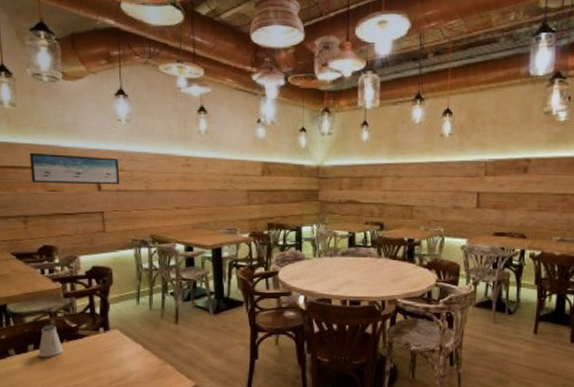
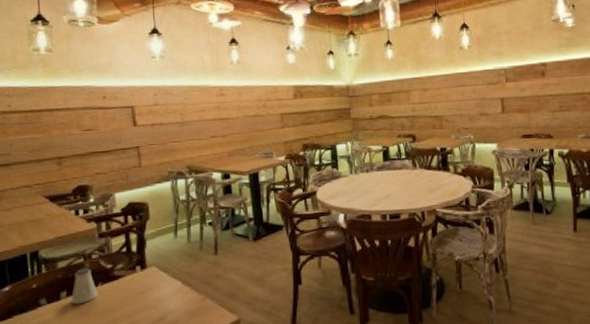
wall art: present [29,152,120,184] -> none [64,93,156,124]

